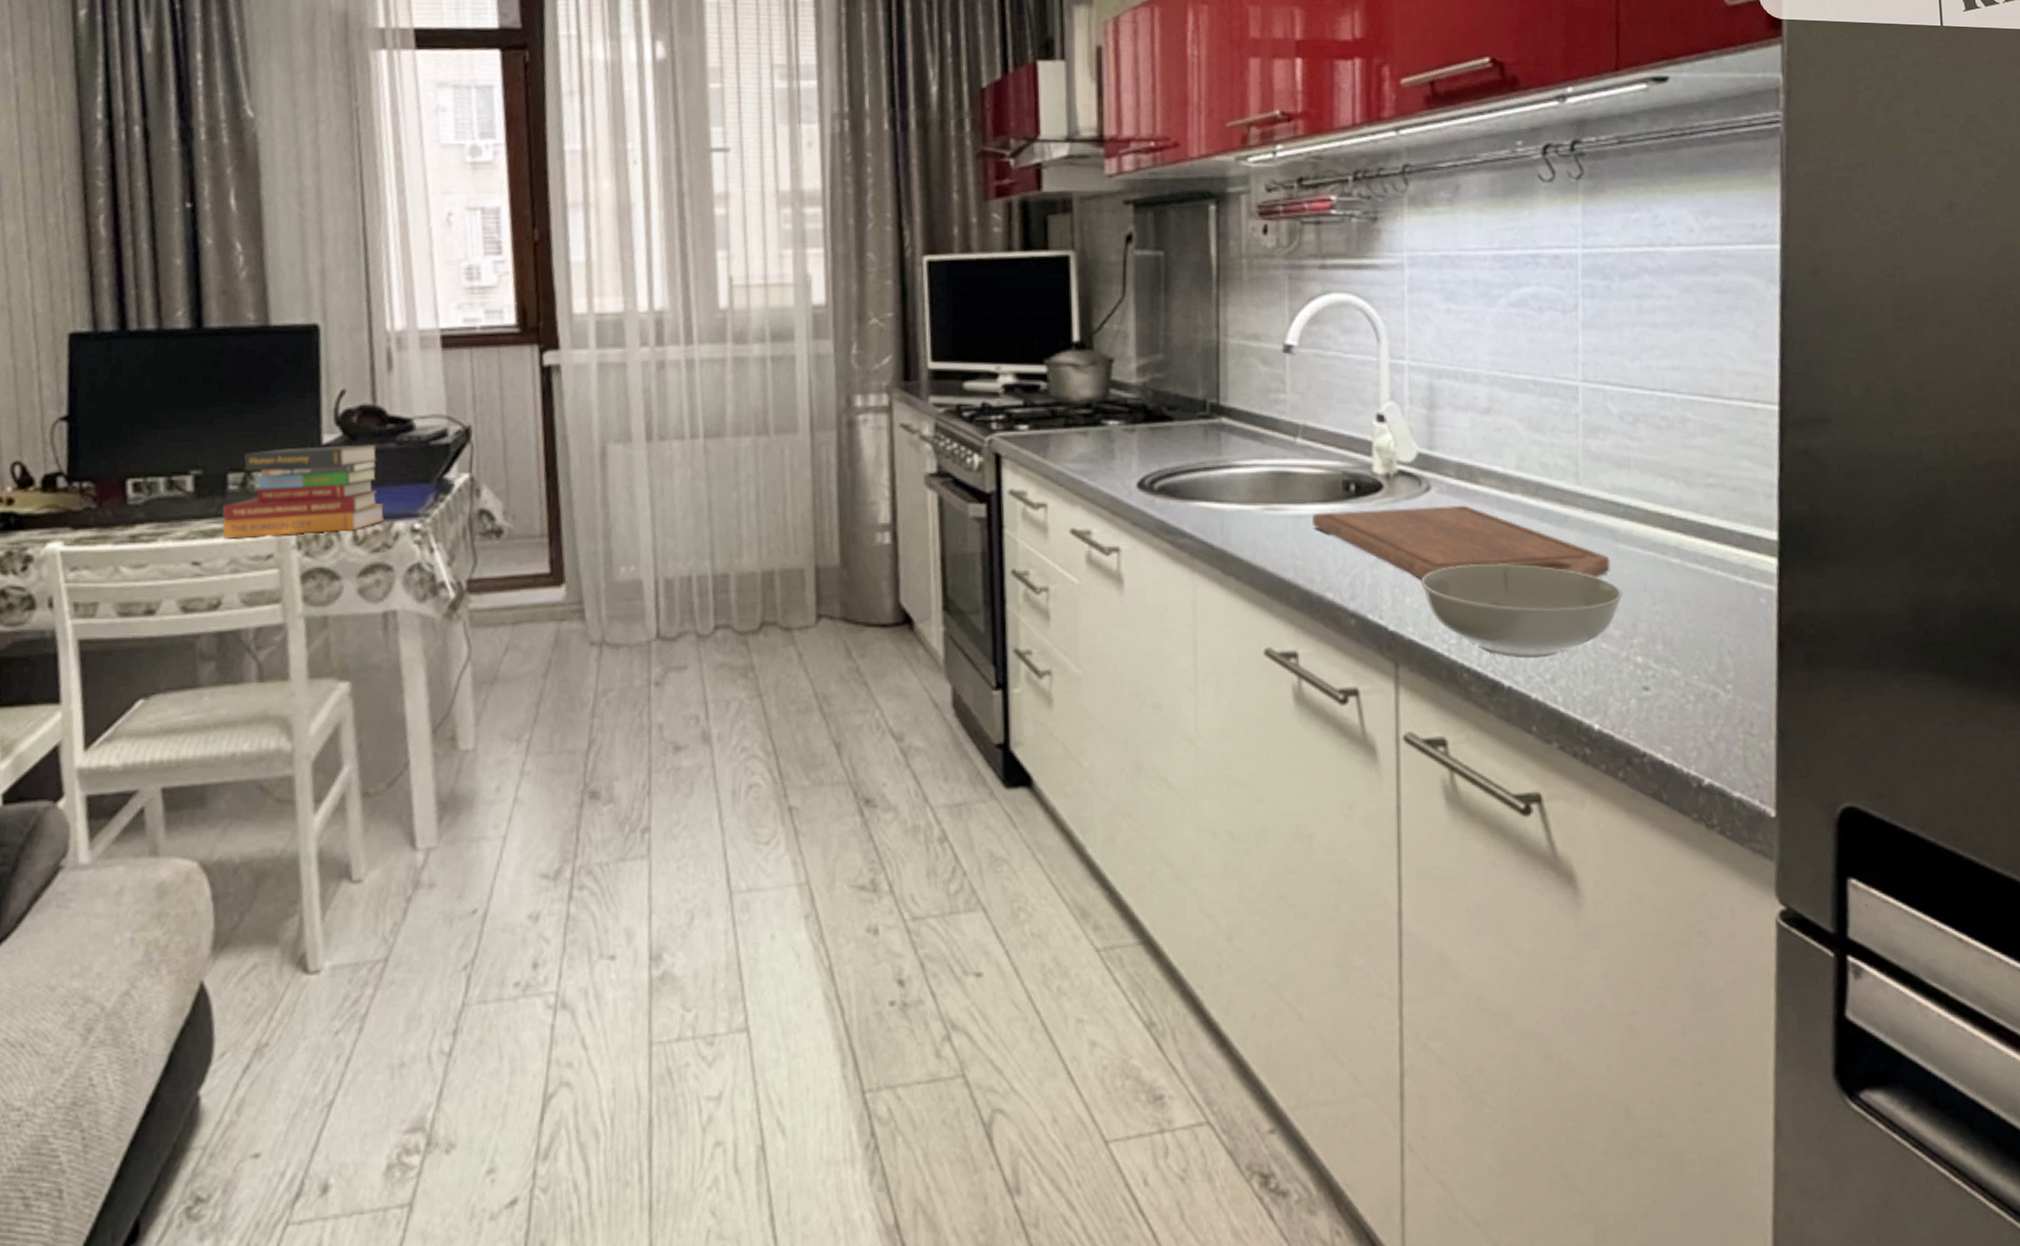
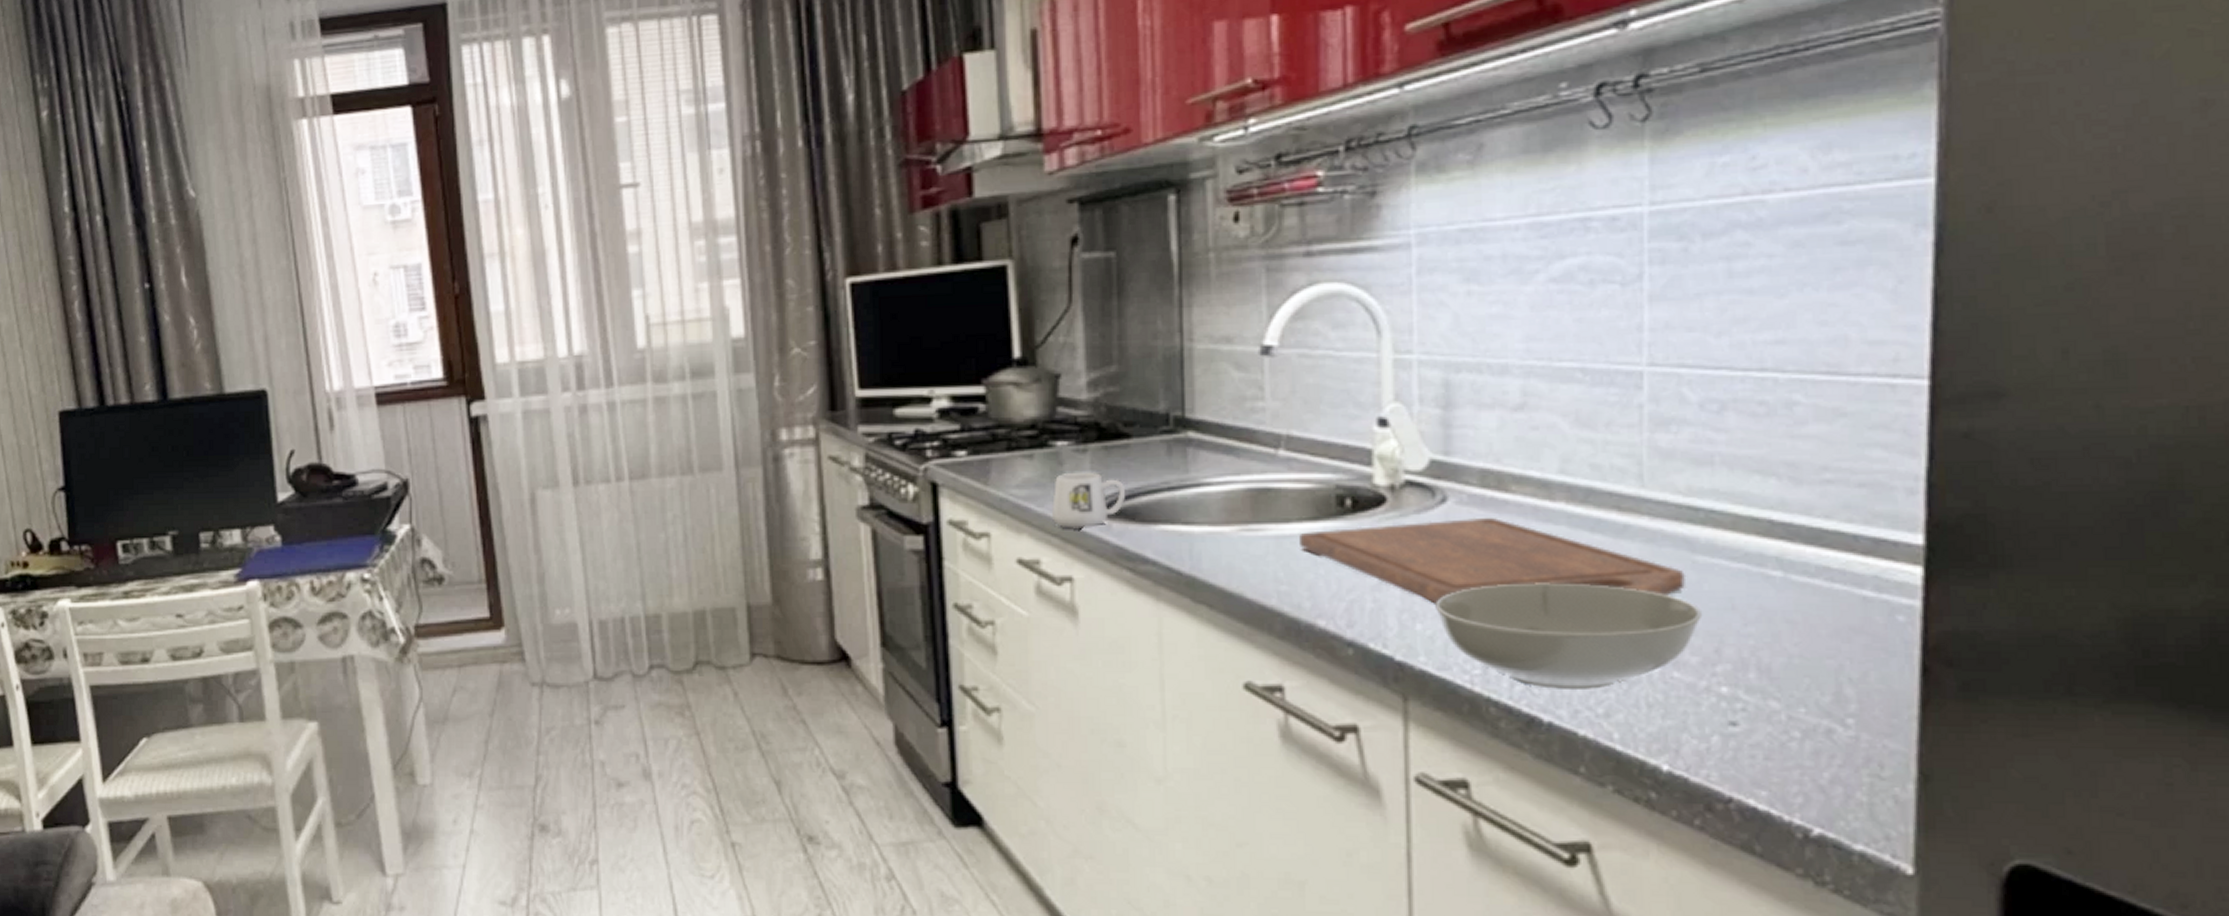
books: present [222,443,385,539] -> none [197,500,337,593]
mug: none [1103,450,1168,504] -> present [1052,472,1126,530]

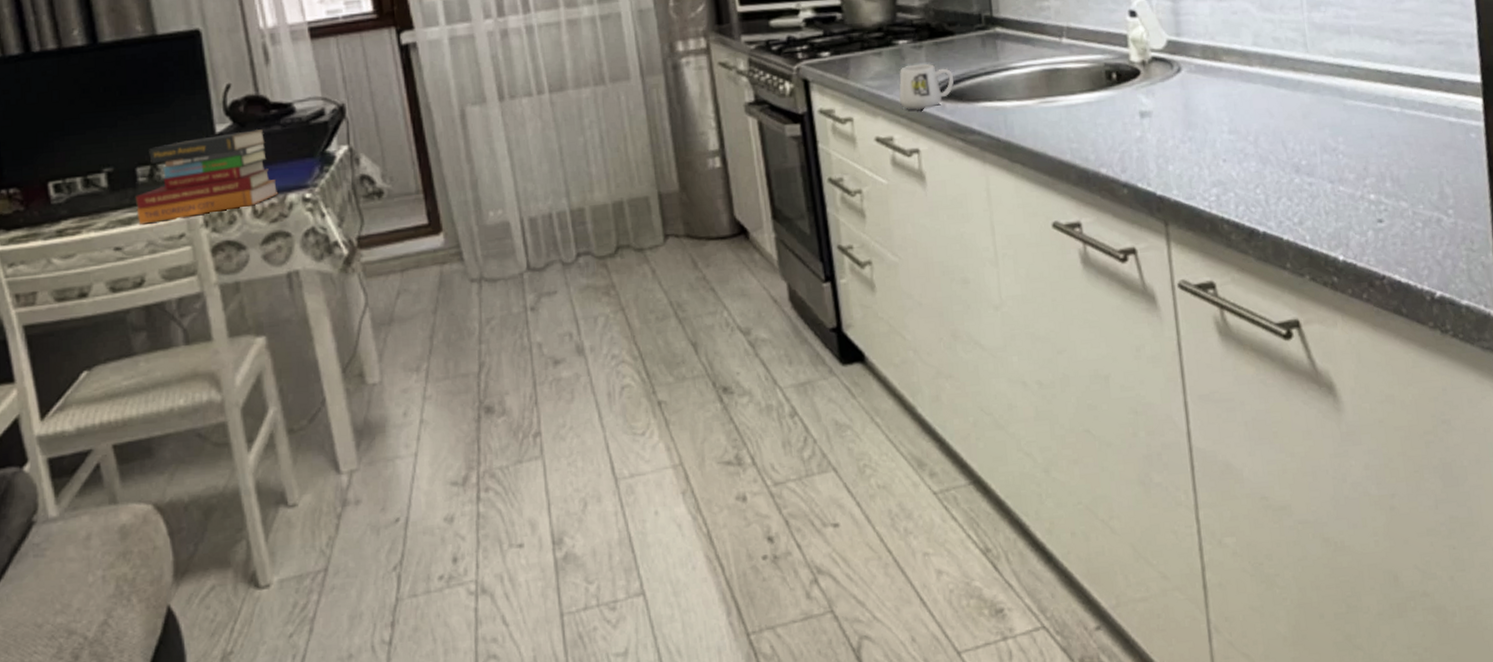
books: none [197,500,337,593] -> present [135,128,279,225]
cutting board: present [1299,517,1687,604] -> none [1082,81,1341,150]
bowl: present [1434,583,1703,689] -> none [1179,126,1354,207]

